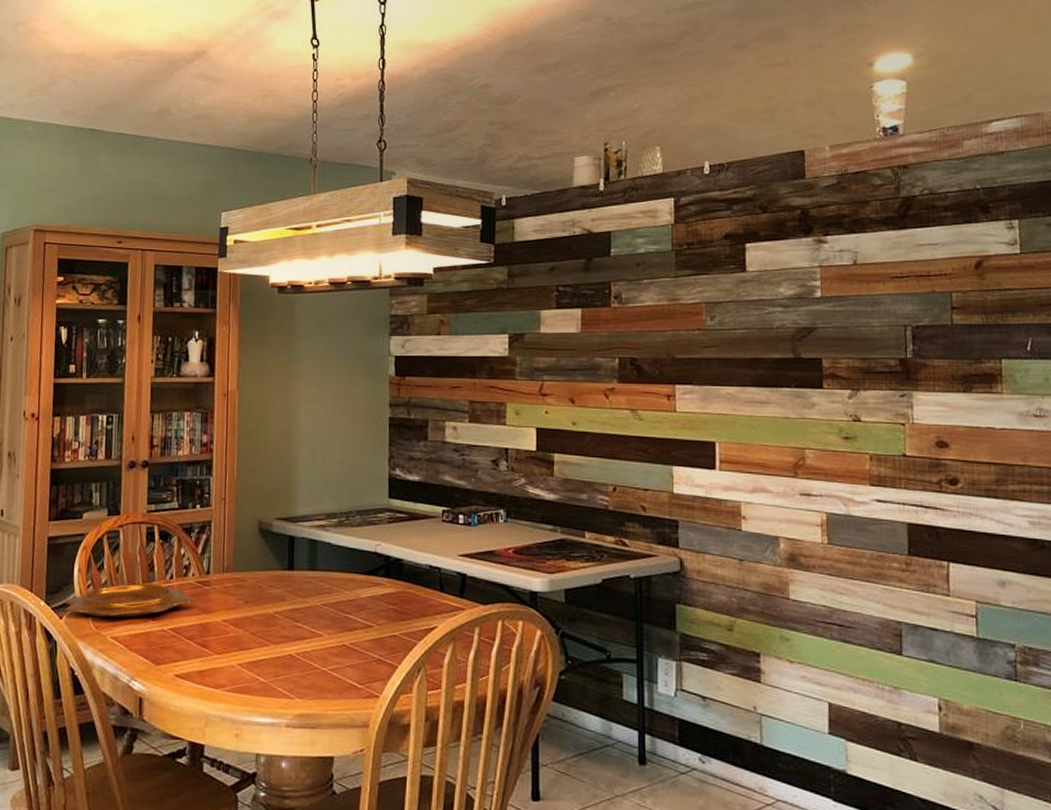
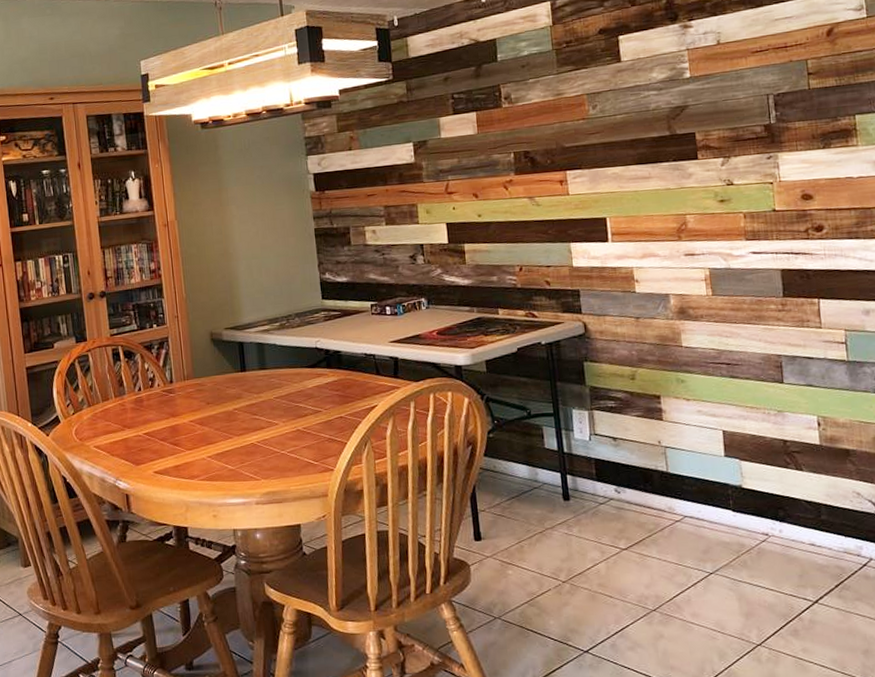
decorative bowl: present [64,583,195,618] -> none [48,397,163,431]

